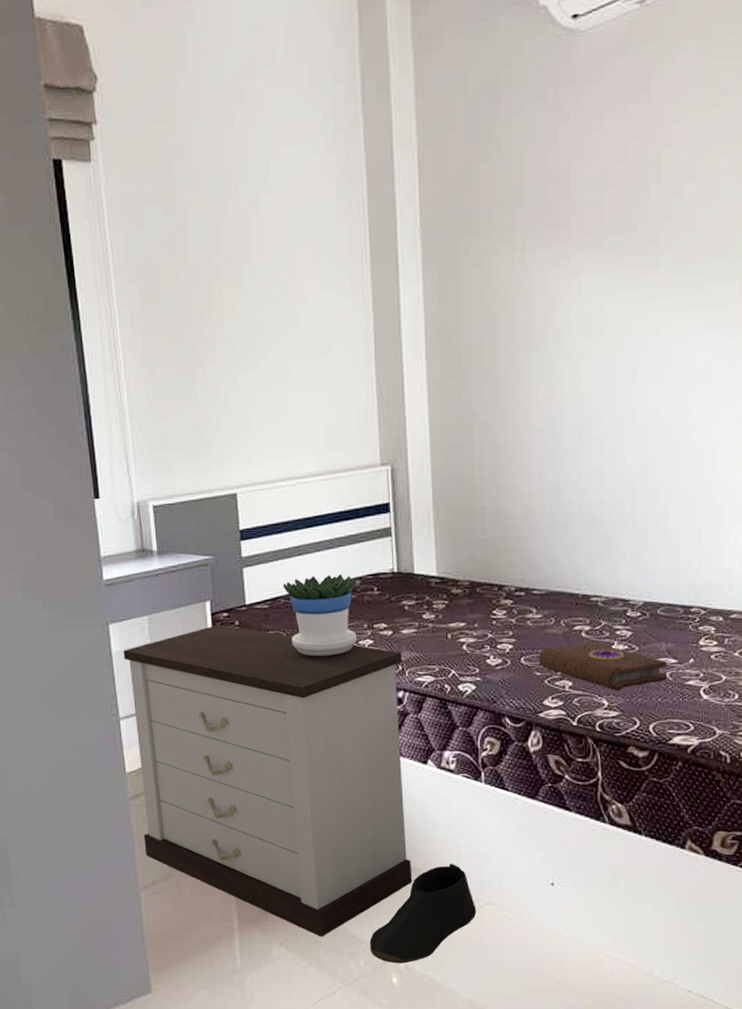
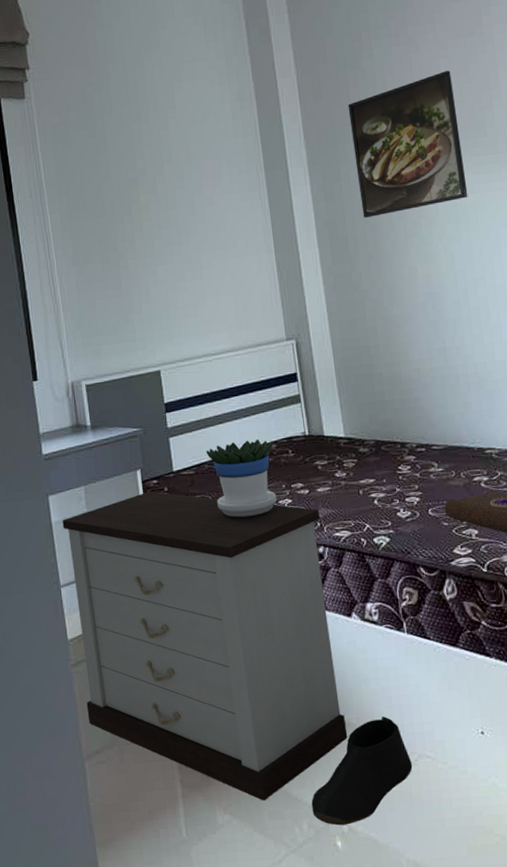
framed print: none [476,146,607,326] -> present [347,70,468,218]

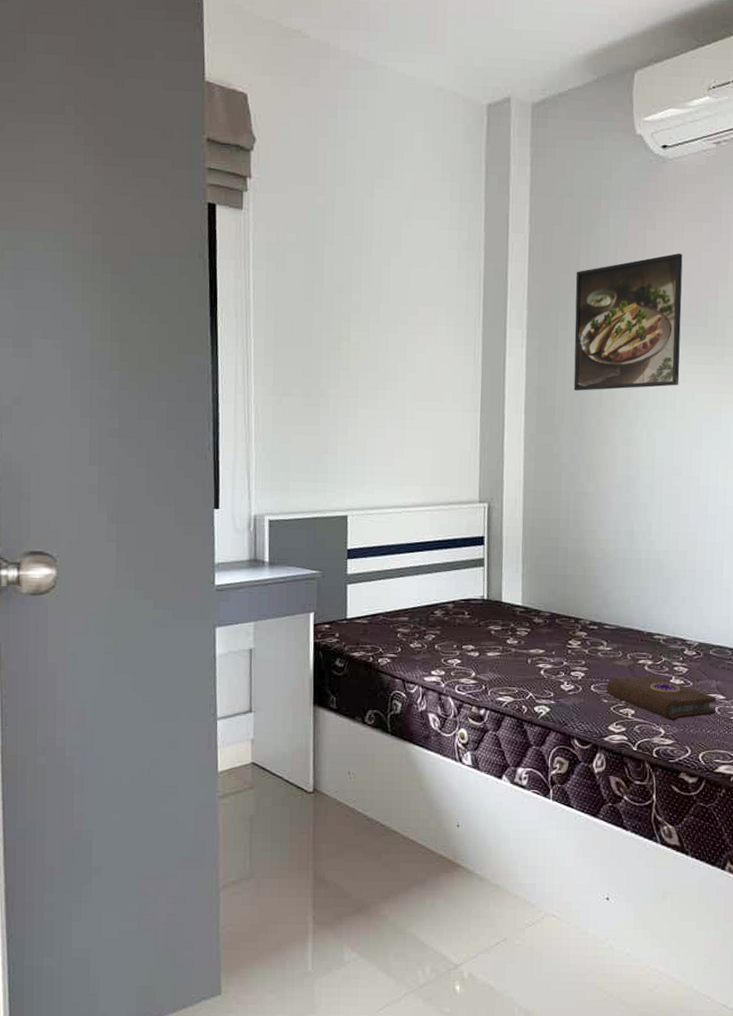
nightstand: present [62,491,348,801] -> none [227,635,486,943]
flowerpot: present [206,438,277,518] -> none [382,596,451,672]
shoe: present [311,716,413,826] -> none [436,875,538,972]

